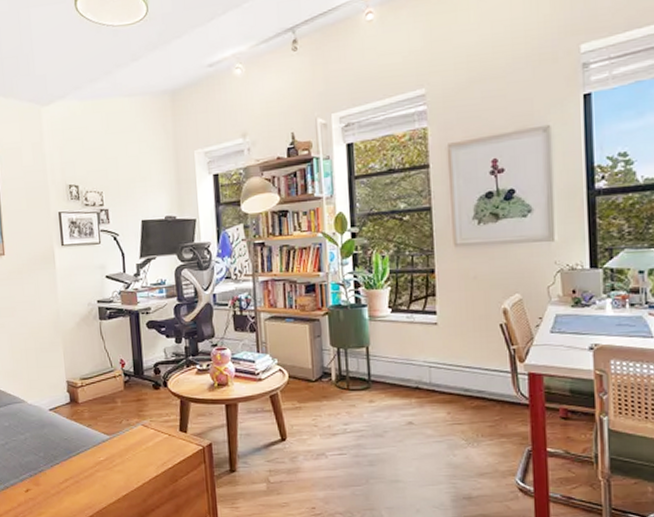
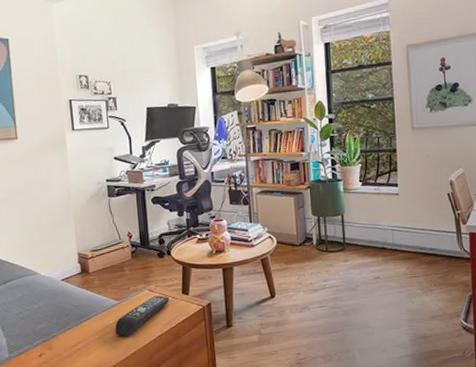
remote control: none [105,432,166,476] -> present [115,295,170,337]

